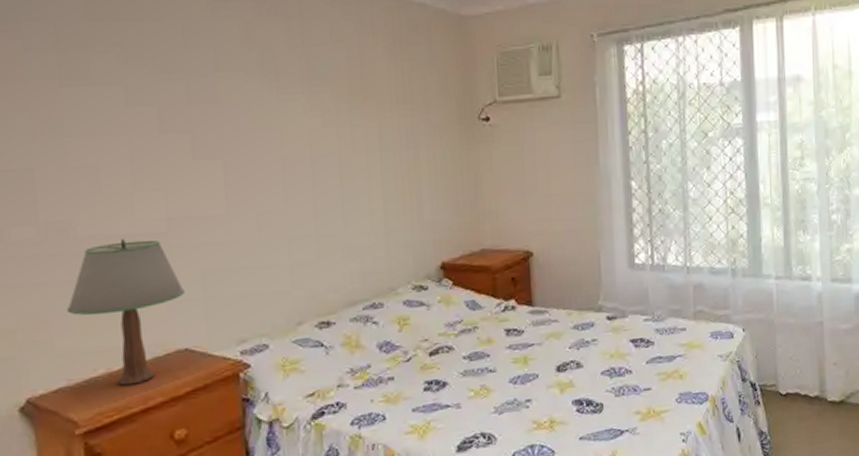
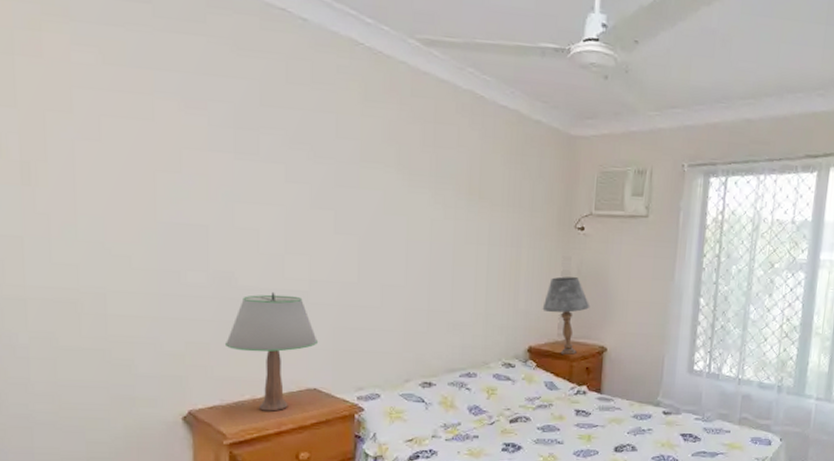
table lamp: none [452,175,508,268] -> present [542,276,590,356]

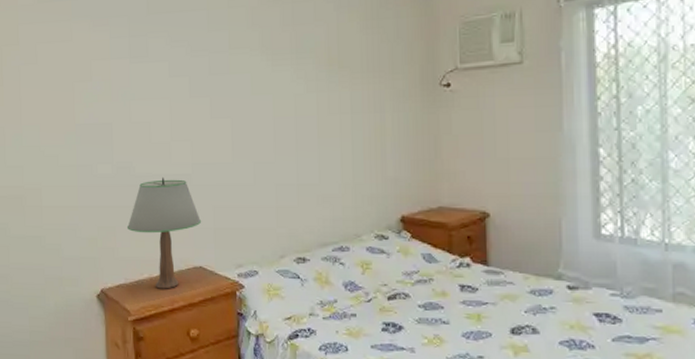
table lamp: present [542,276,590,356] -> none [412,138,466,224]

